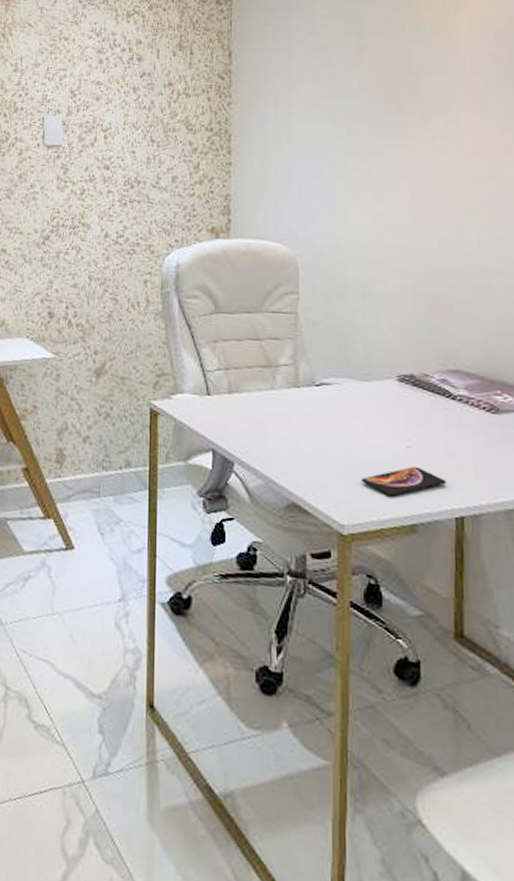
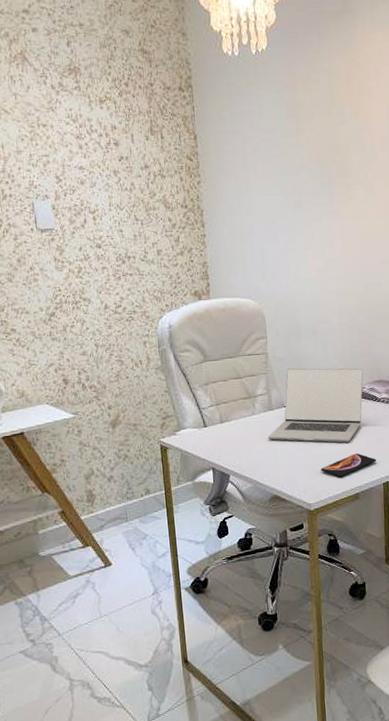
laptop: none [289,336,432,449] -> present [268,368,363,443]

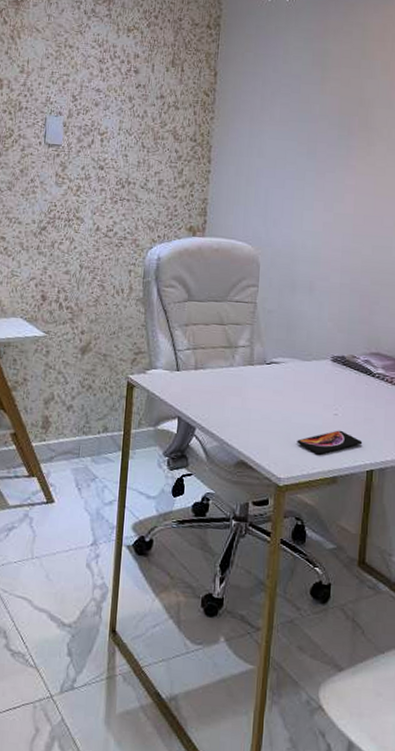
laptop: present [268,368,363,443] -> none [243,323,360,417]

